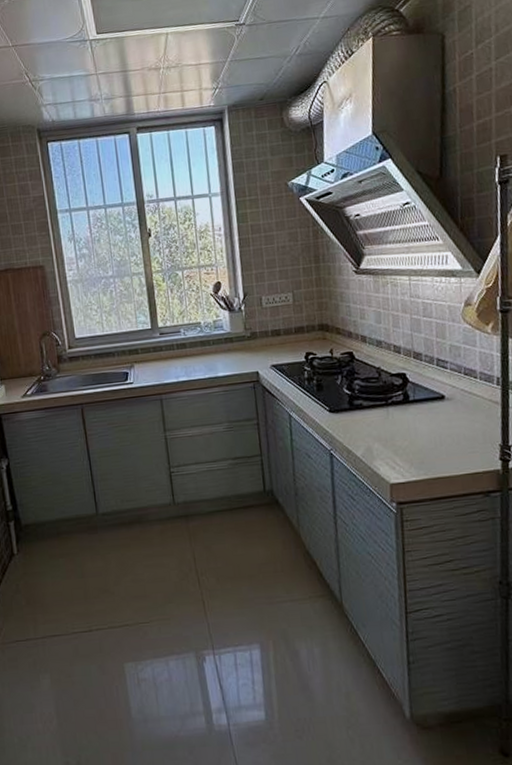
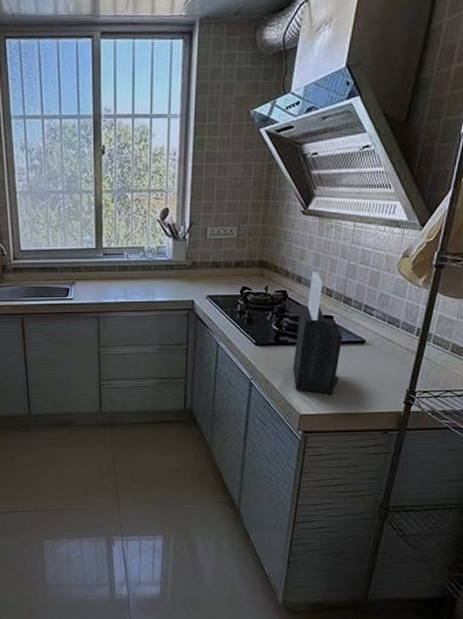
knife block: none [369,329,425,459] -> present [292,272,343,395]

